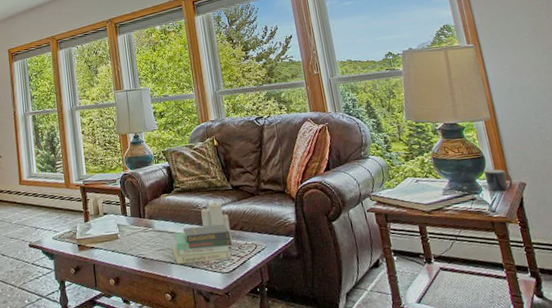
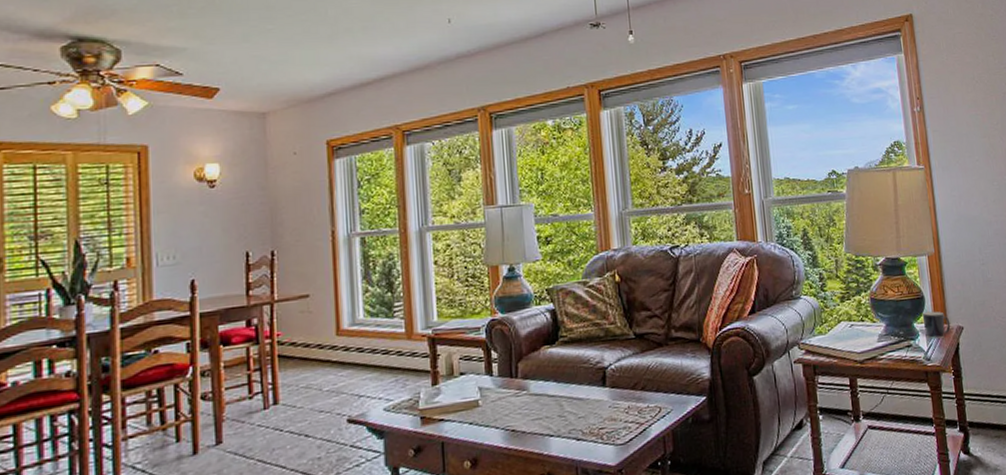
books: present [172,224,232,265] -> none [552,383,630,438]
candle: present [201,200,233,240] -> none [593,353,632,403]

